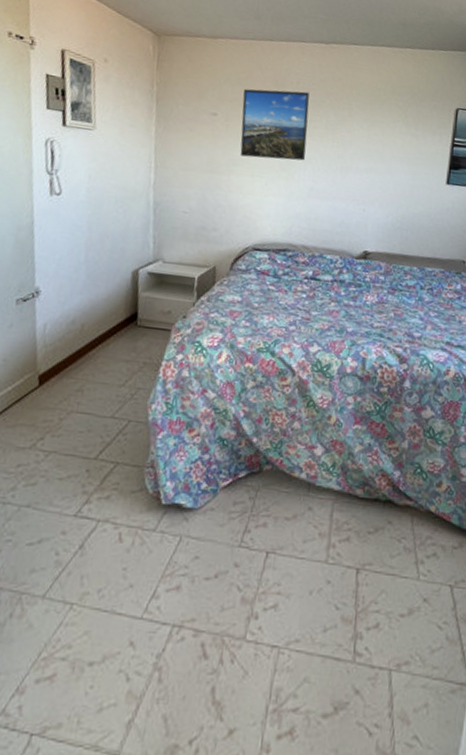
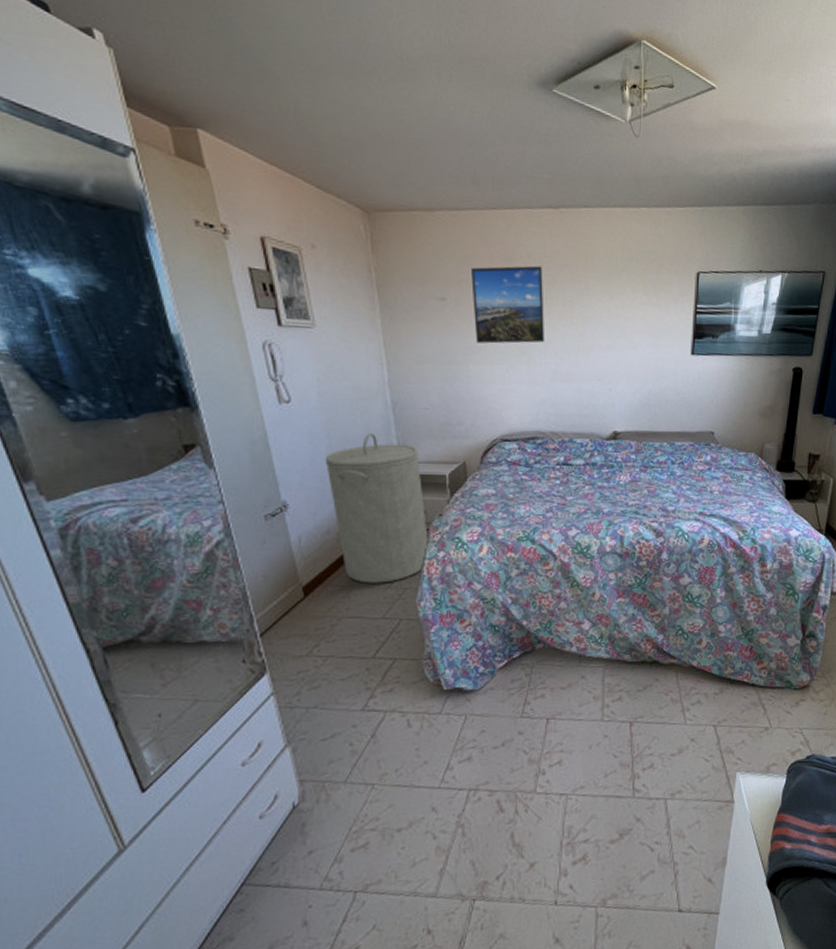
laundry hamper: none [82,229,172,381] -> present [325,432,430,584]

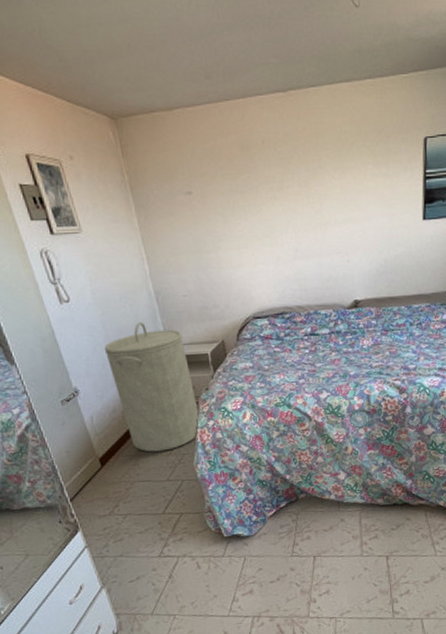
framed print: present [470,265,545,344] -> none [211,150,285,230]

